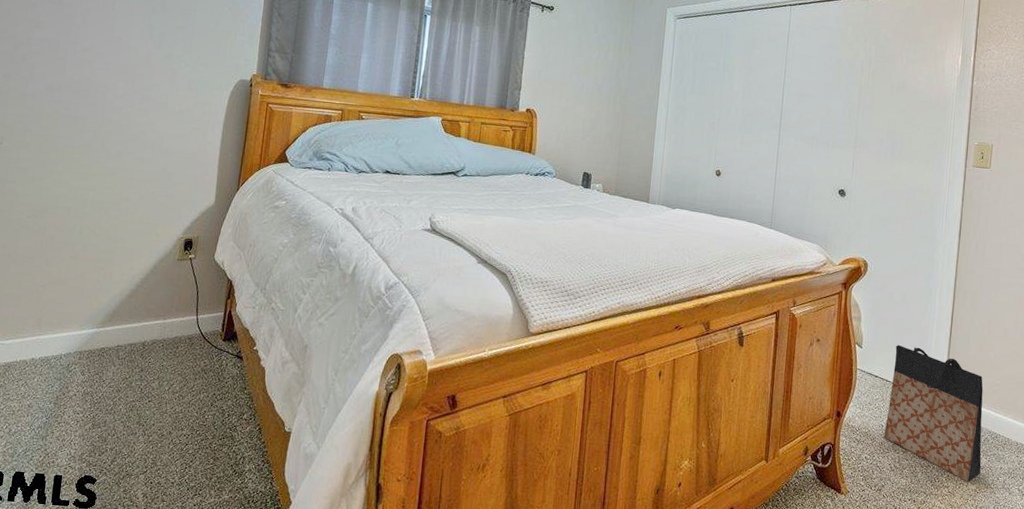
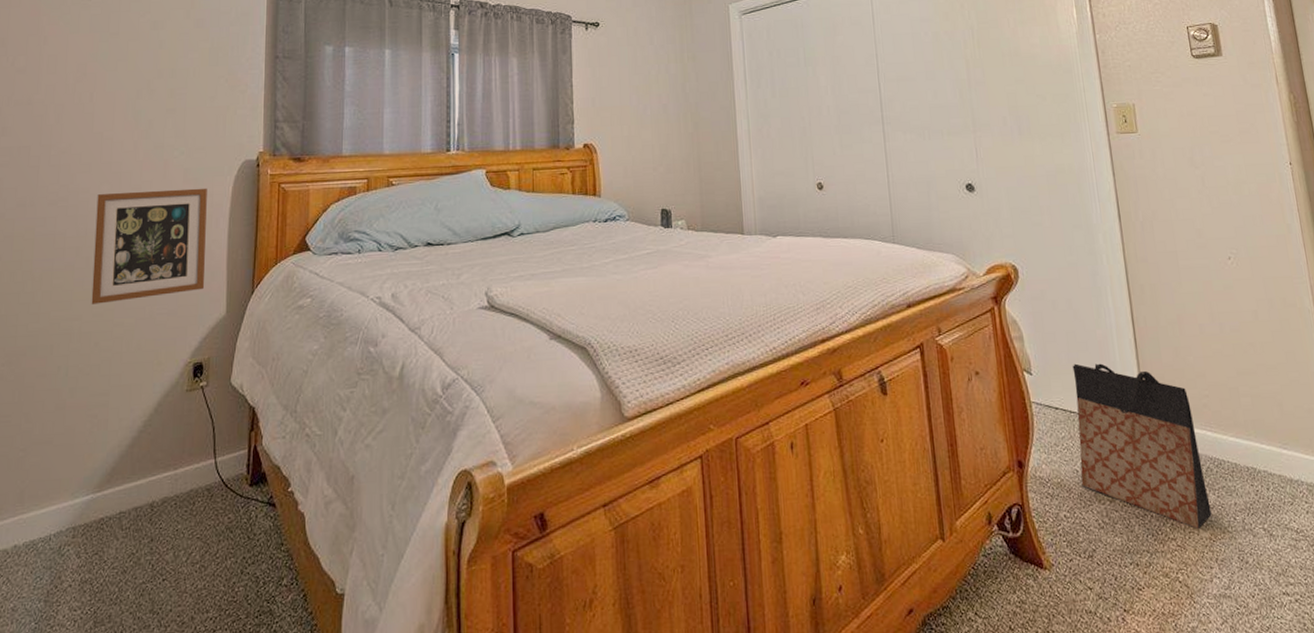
picture frame: none [104,90,207,181] -> present [91,188,207,304]

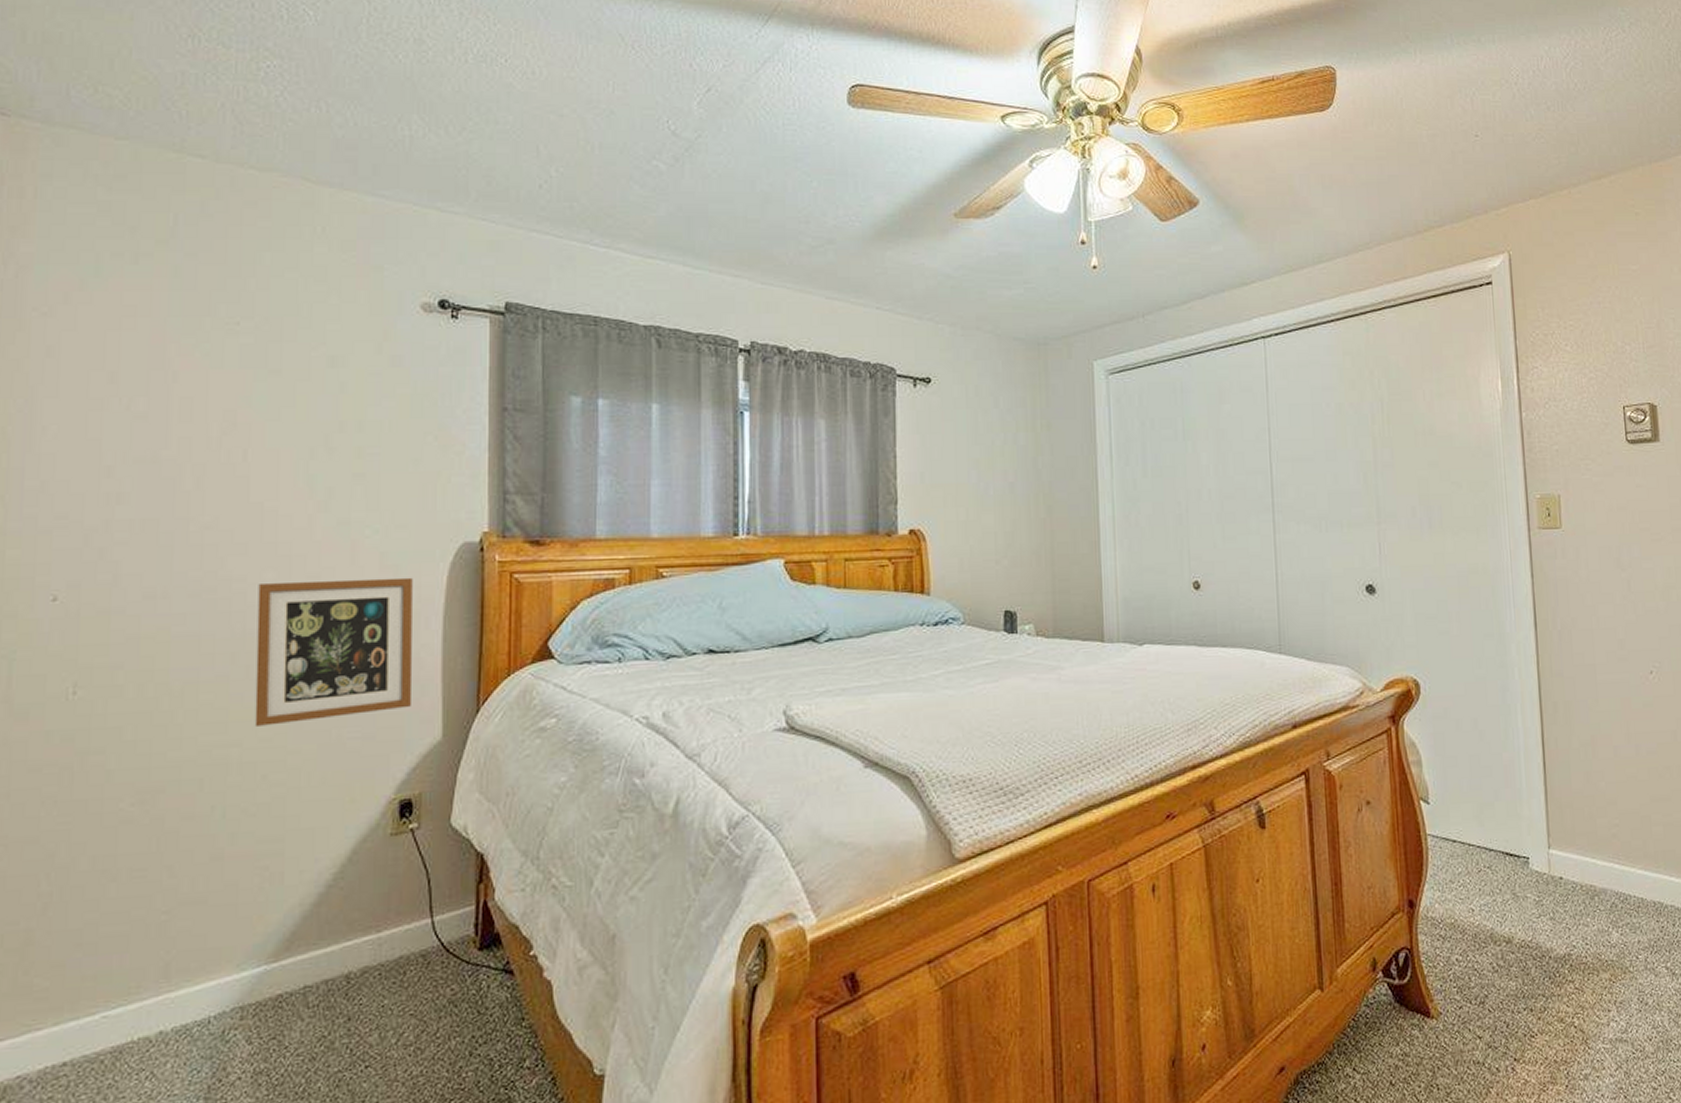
bag: present [1072,363,1212,530] -> none [1474,790,1613,971]

